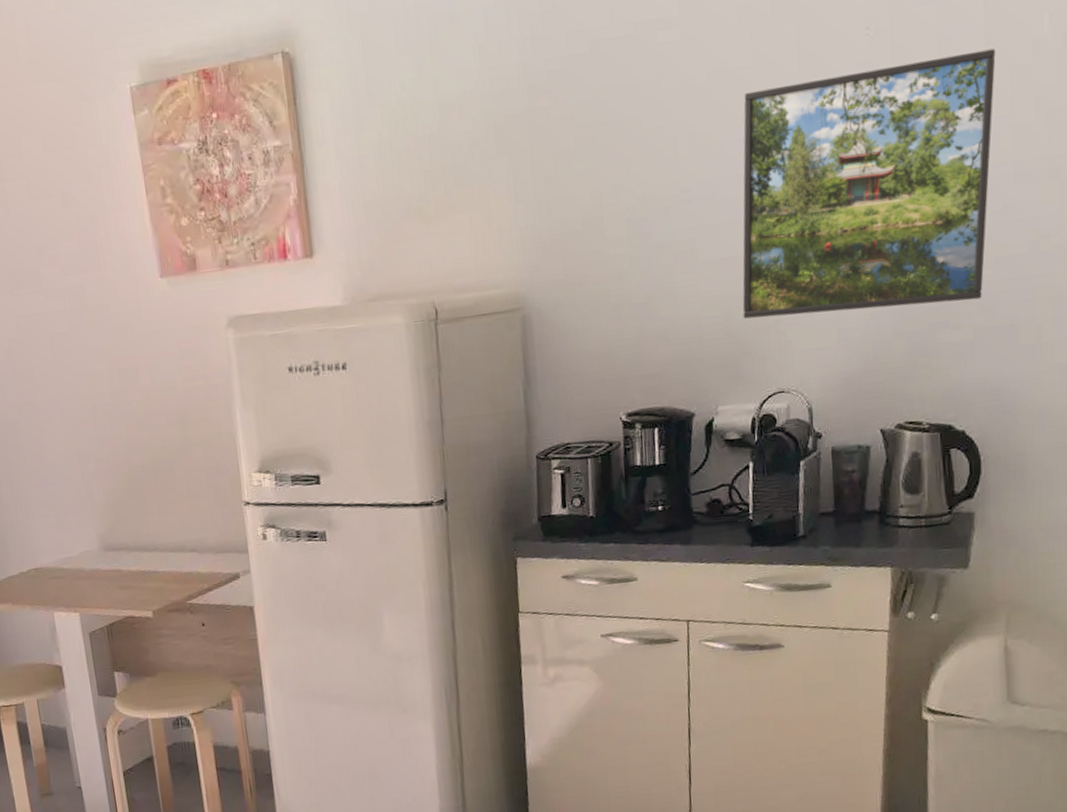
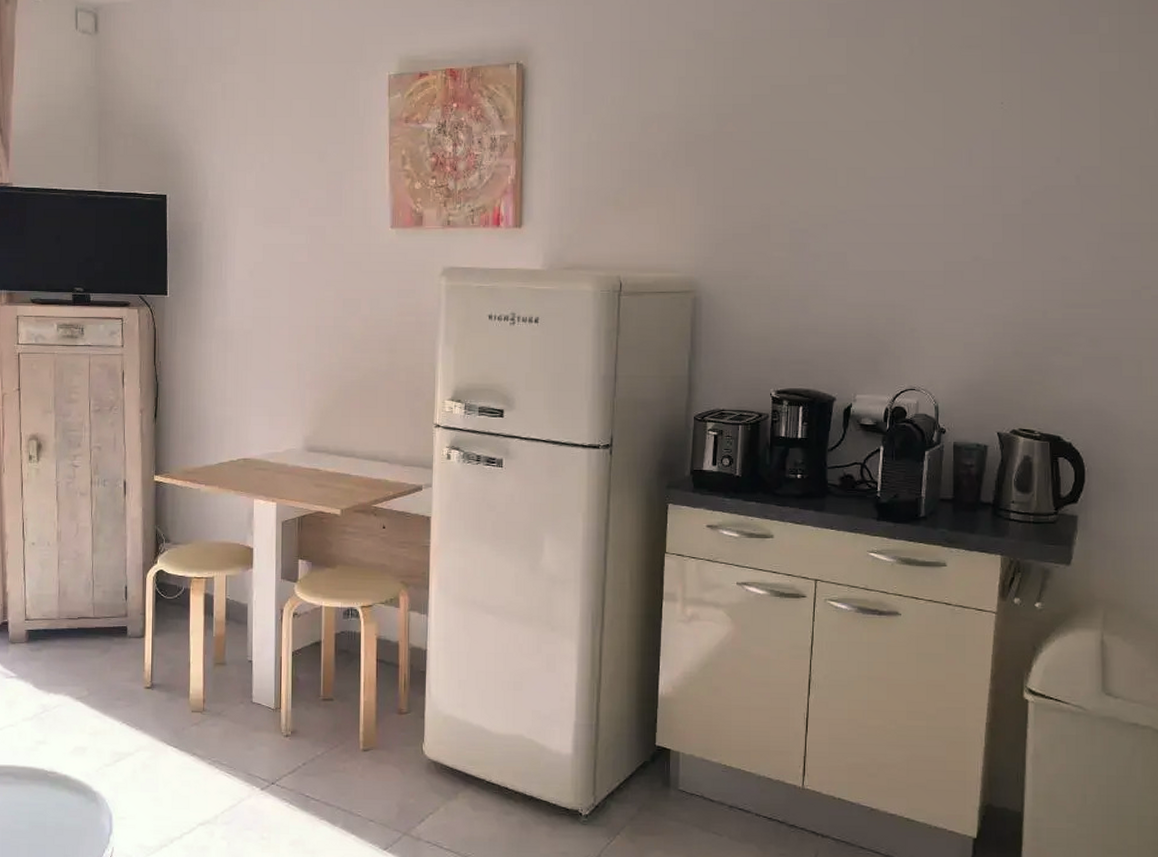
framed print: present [742,48,996,319] -> none [883,132,1109,333]

